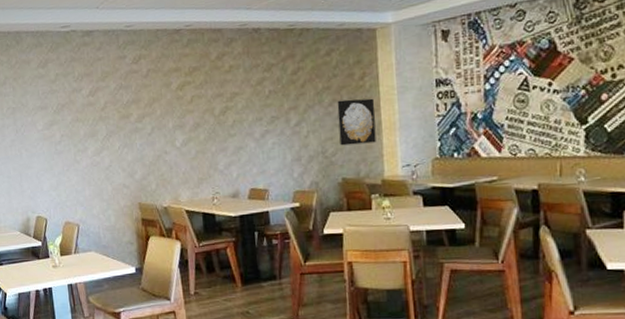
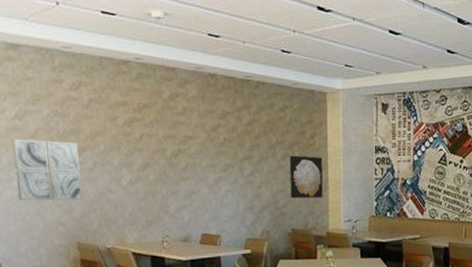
wall art: none [87,111,142,168] -> present [12,138,82,201]

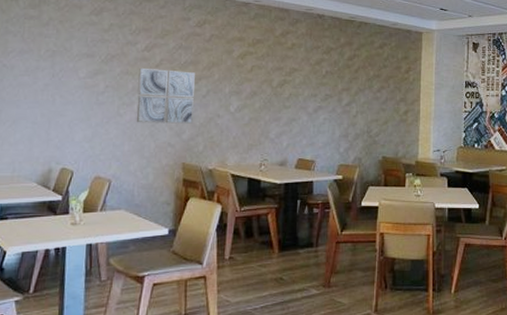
wall art: present [289,155,323,199] -> none [384,88,416,128]

